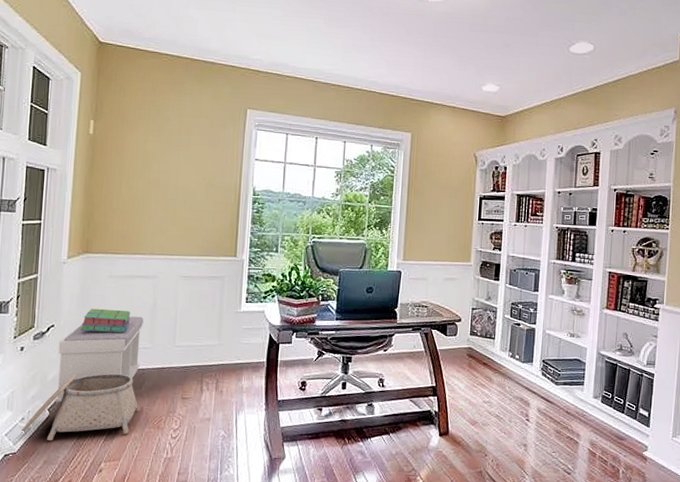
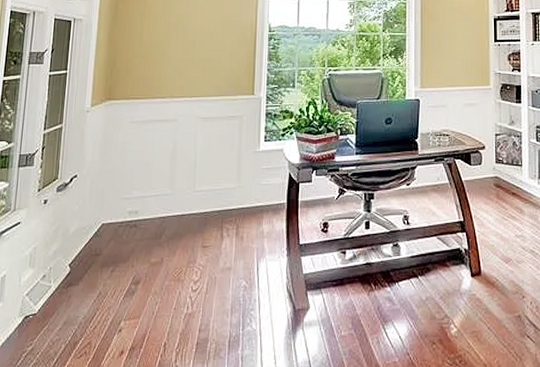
basket: present [20,373,140,440] -> none [41,223,160,299]
bench: present [55,316,144,403] -> none [76,162,164,257]
stack of books: present [81,308,131,333] -> none [102,156,152,181]

